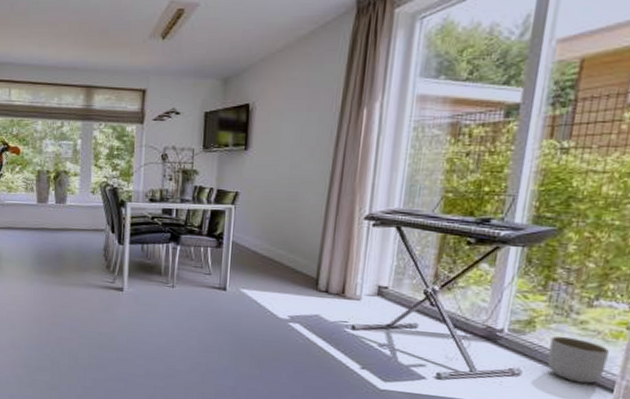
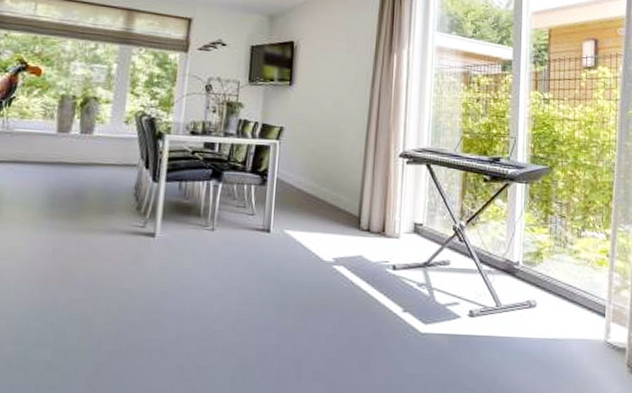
planter: present [547,336,609,384] -> none [555,266,597,310]

